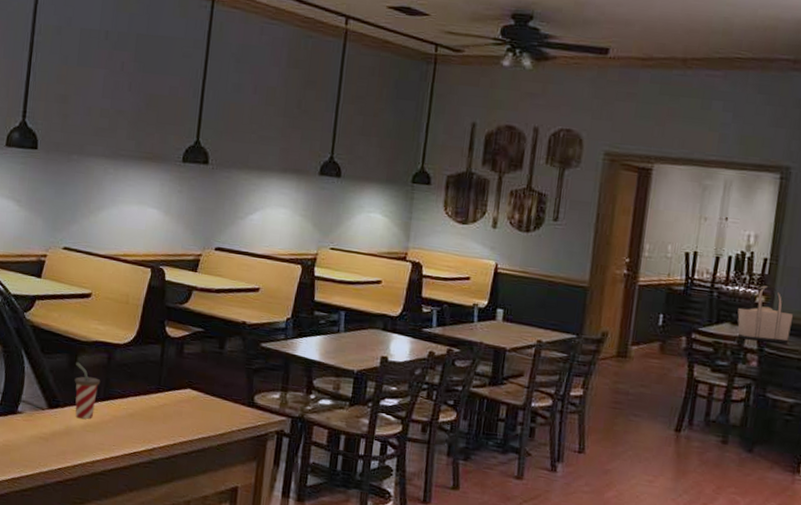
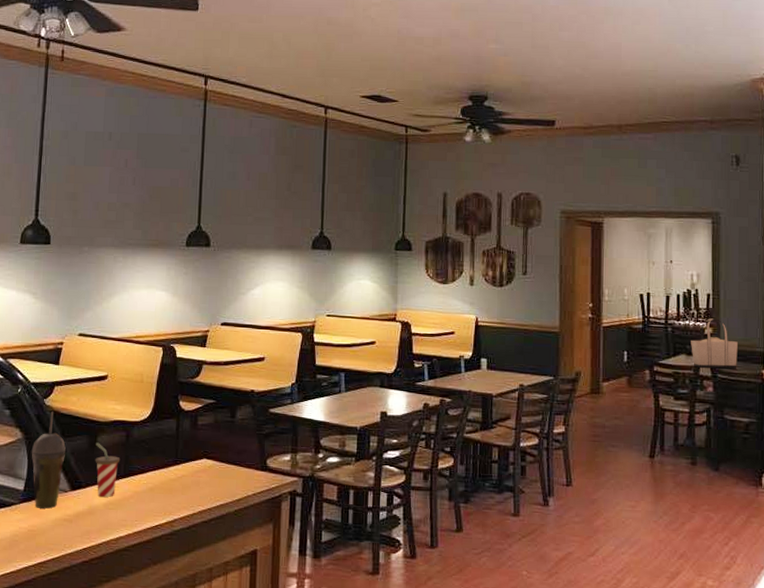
beverage cup: none [9,326,45,425] -> present [31,412,67,509]

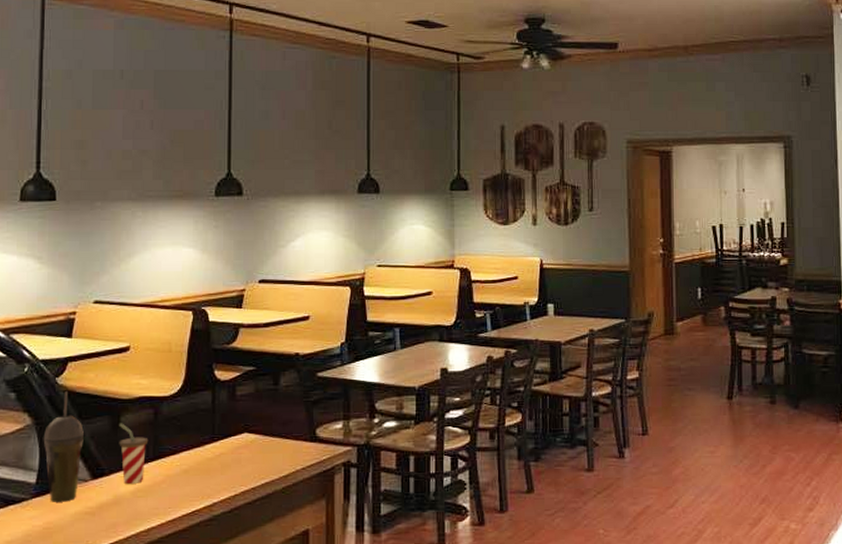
shopping bag: present [691,318,738,369] -> none [766,248,814,302]

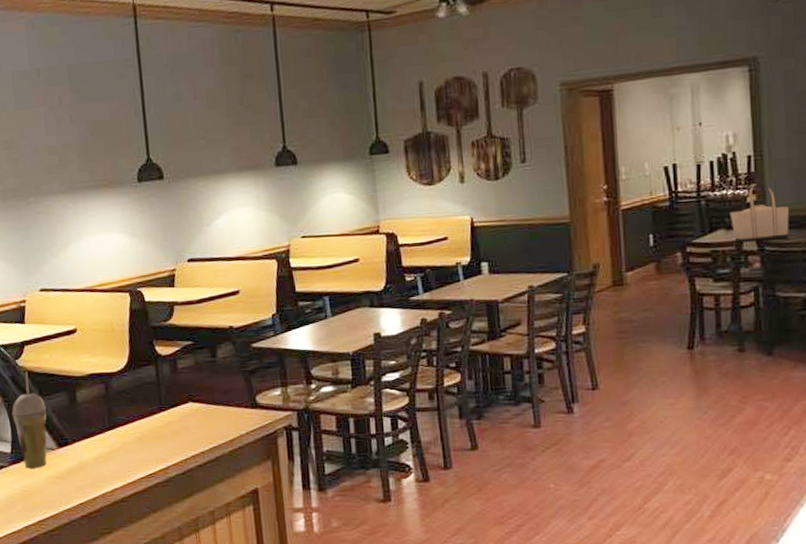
beverage cup: present [119,423,149,484] -> none [75,398,103,451]
shopping bag: none [766,248,814,302] -> present [730,183,789,244]

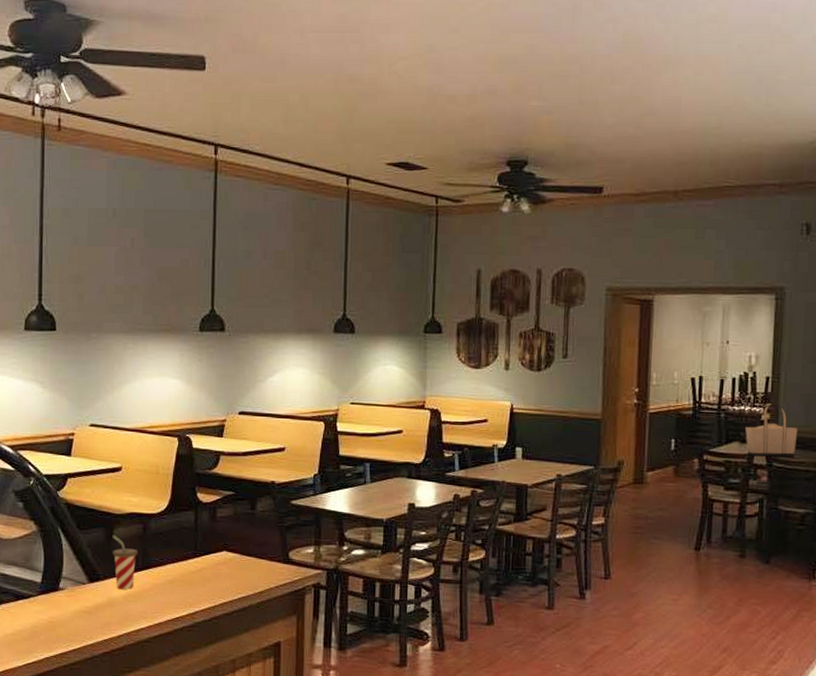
beverage cup: present [12,372,47,469] -> none [47,504,83,601]
beverage cup: none [75,398,103,451] -> present [112,535,138,589]

